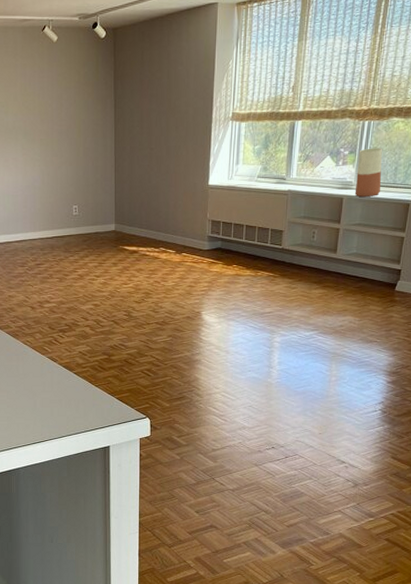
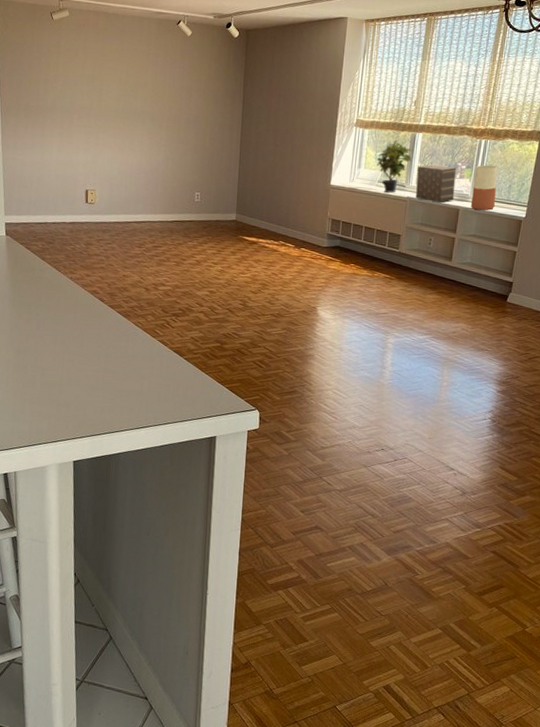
potted plant: none [255,131,293,187] -> present [376,140,414,193]
decorative box: none [297,153,339,194] -> present [416,164,456,203]

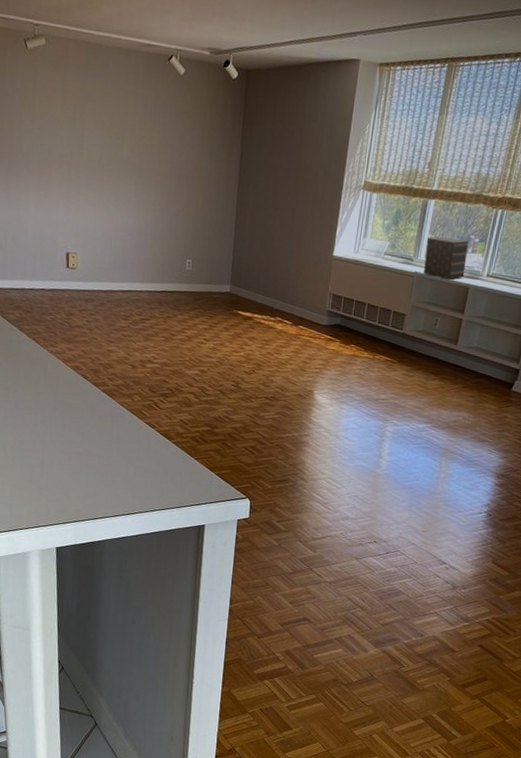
potted plant: present [376,140,414,193] -> none [384,206,424,267]
vase: present [470,165,497,210] -> none [481,238,513,290]

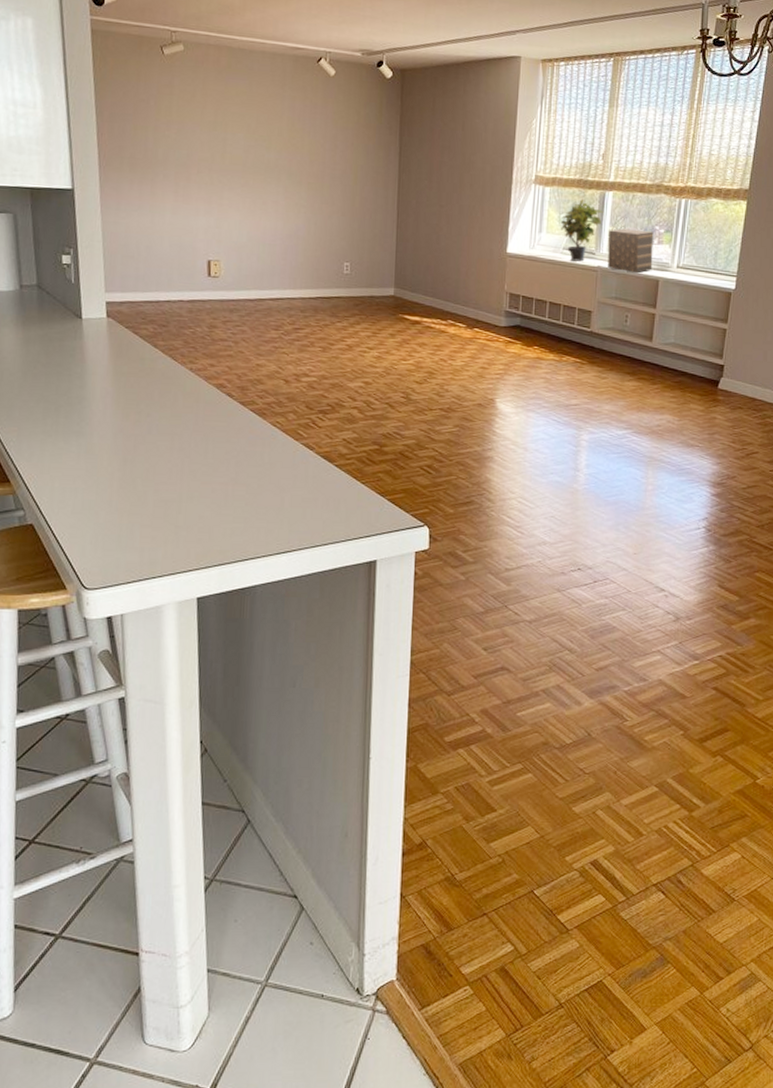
potted plant: none [384,206,424,267] -> present [560,199,603,262]

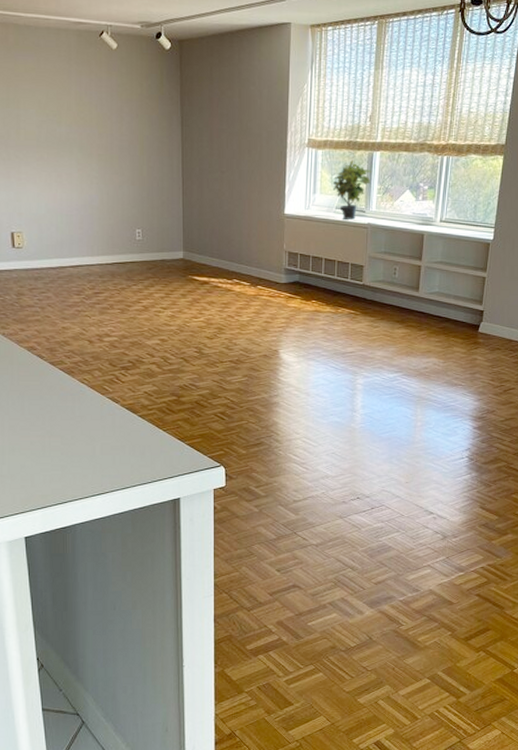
decorative box: present [608,228,654,274] -> none [377,186,418,229]

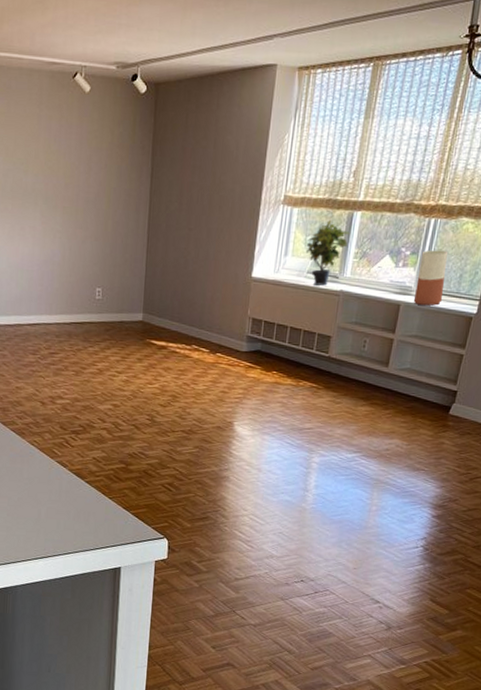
vase: none [435,184,461,234] -> present [413,250,448,306]

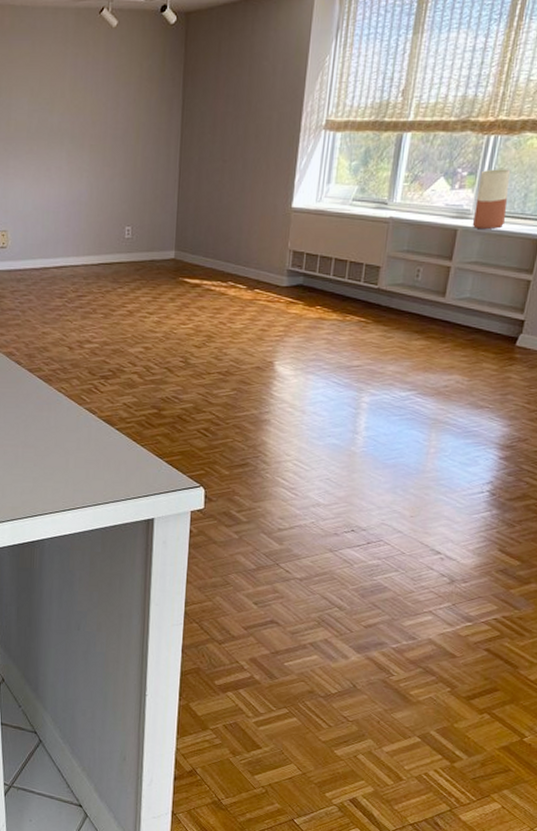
potted plant: present [306,220,350,286] -> none [351,144,399,213]

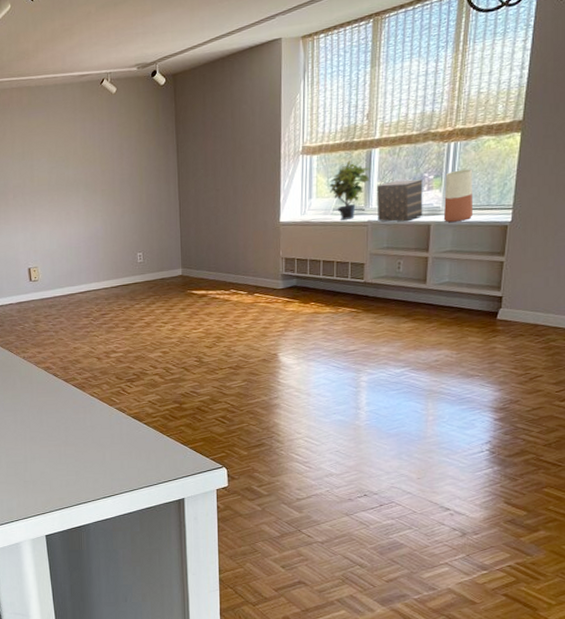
potted plant: none [351,144,399,213] -> present [329,161,371,220]
decorative box: none [400,173,455,223] -> present [377,179,423,222]

